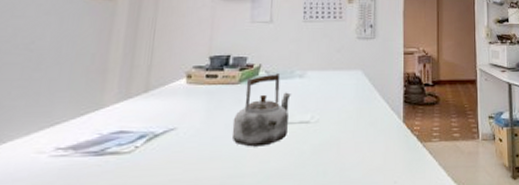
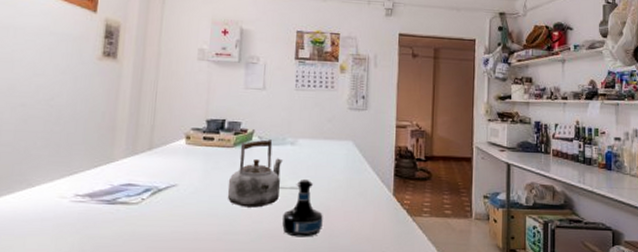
tequila bottle: none [291,111,334,174] -> present [282,178,323,237]

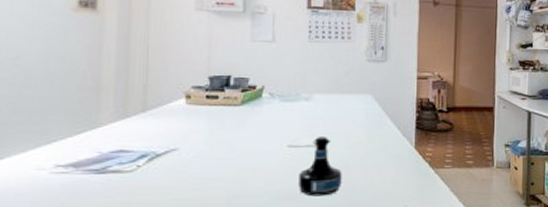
kettle: present [227,139,283,208] -> none [236,96,297,169]

